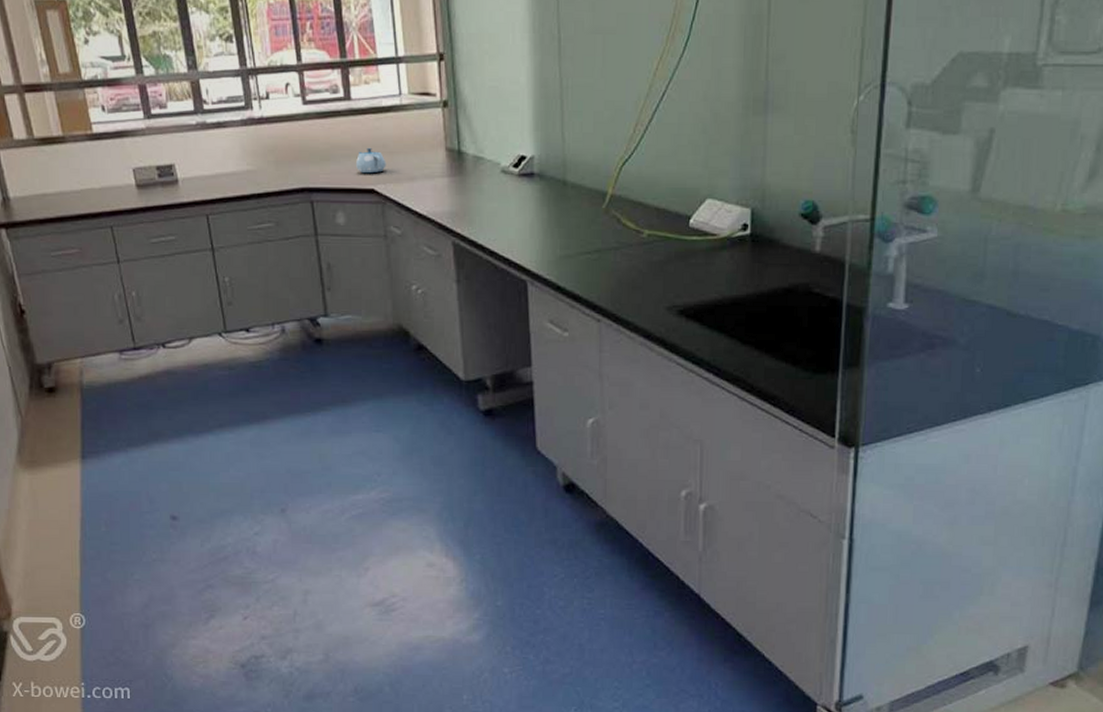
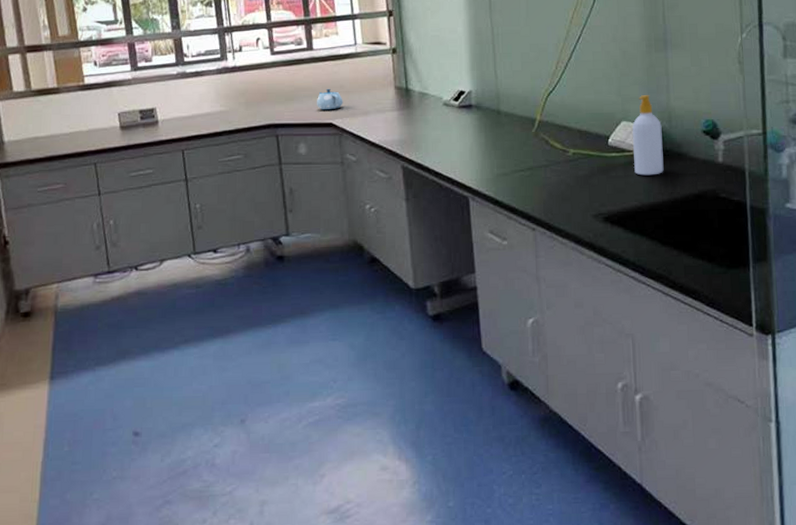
soap bottle: none [716,168,753,264] -> present [632,95,664,176]

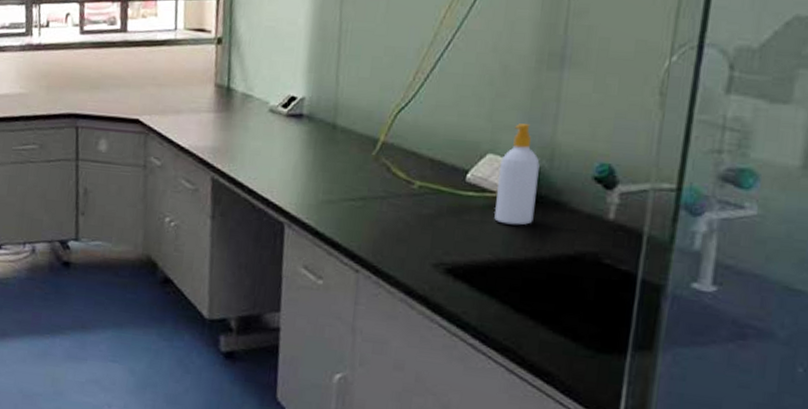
teapot: present [317,88,343,110] -> none [124,78,154,104]

